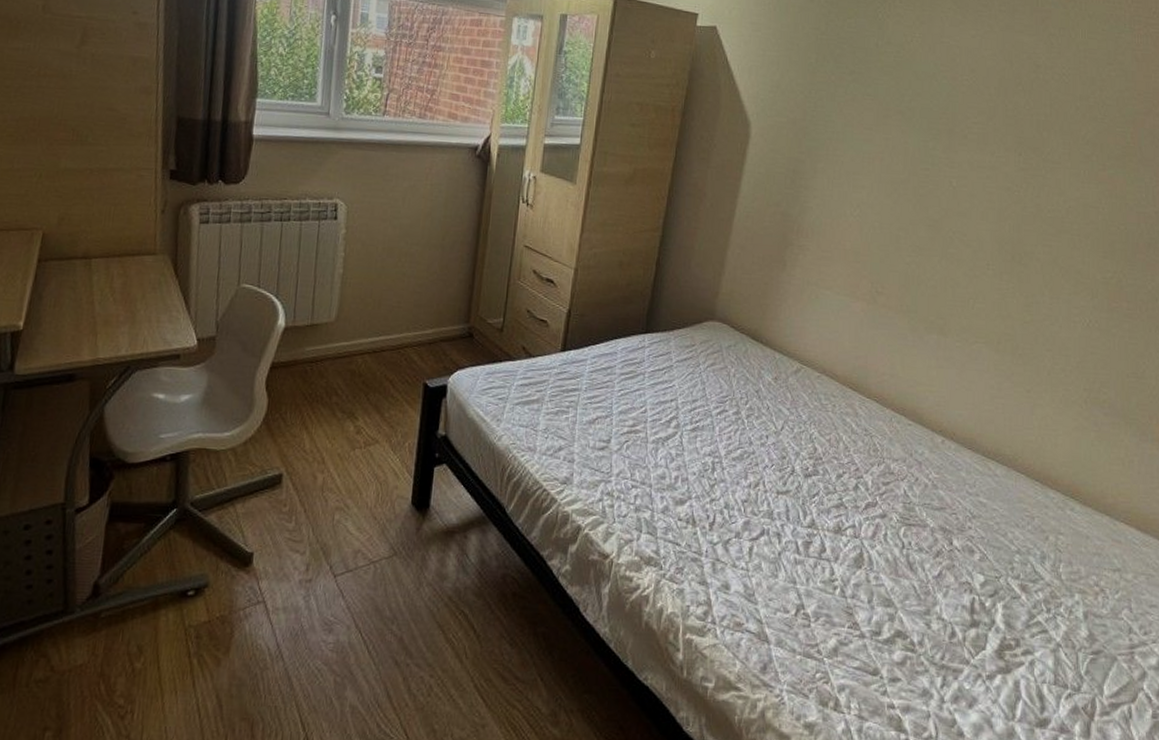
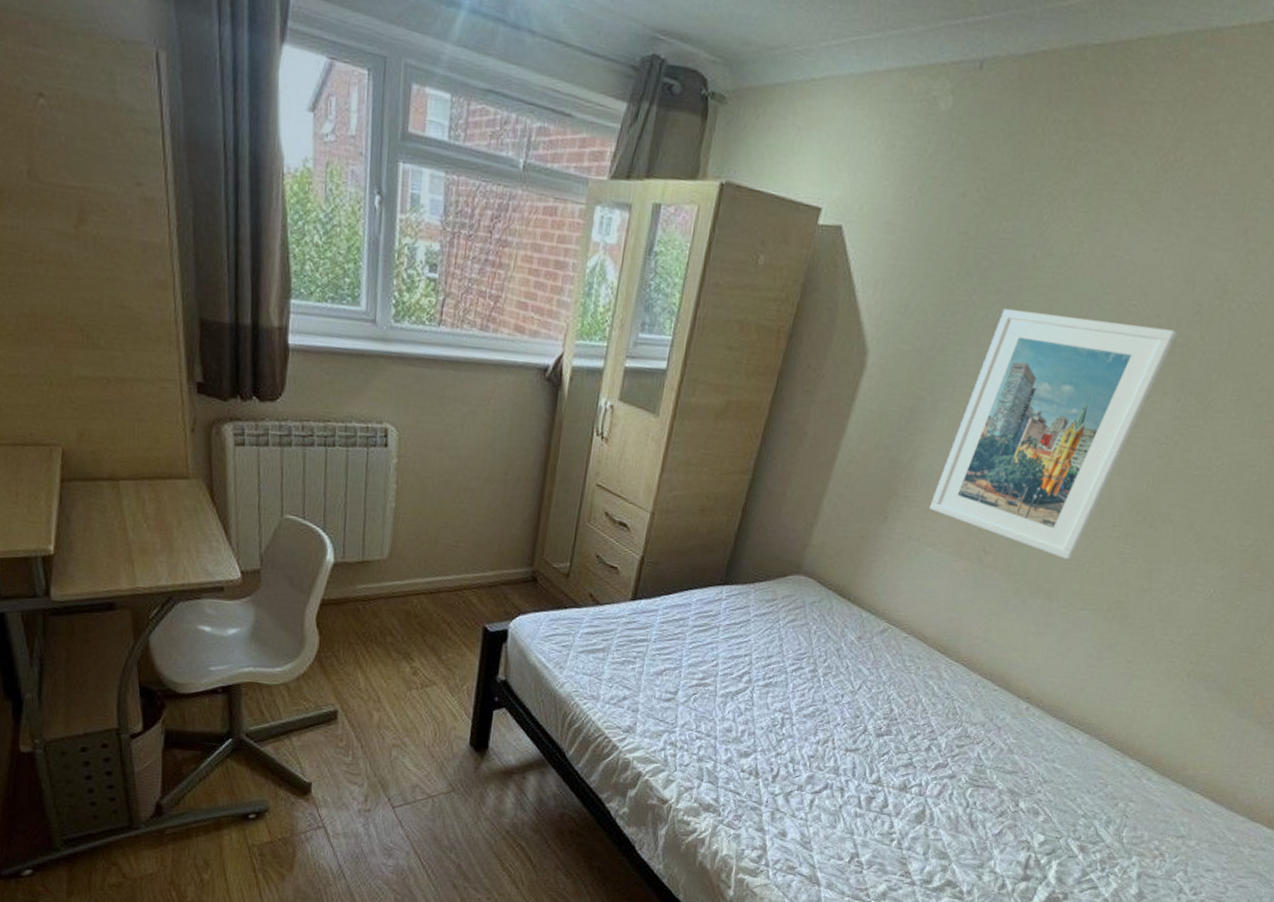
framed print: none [822,86,1006,297] -> present [930,309,1178,560]

